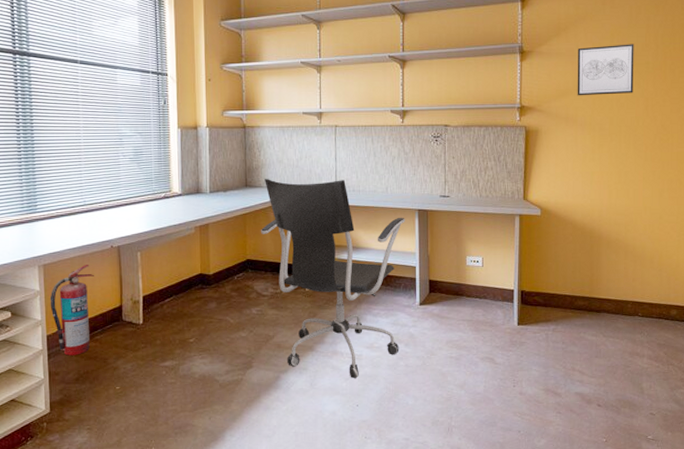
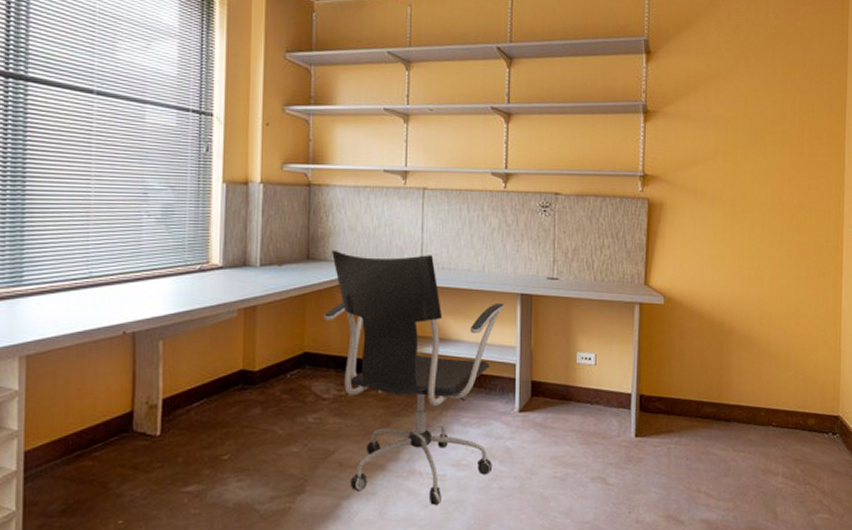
fire extinguisher: present [49,265,94,356] -> none [32,356,97,479]
wall art: present [577,44,634,96] -> none [707,109,770,166]

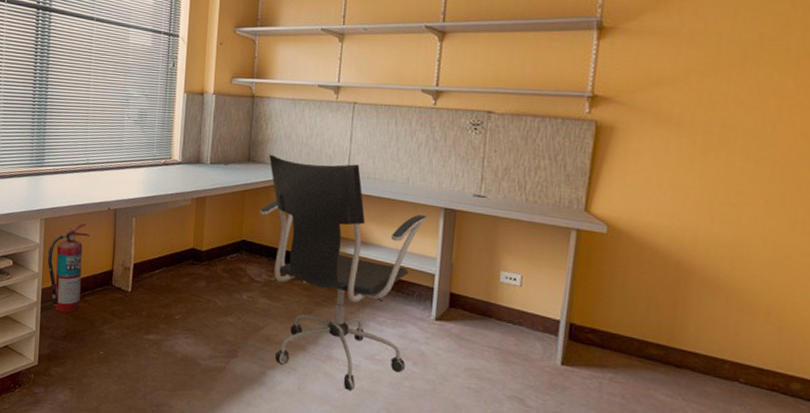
fire extinguisher: none [32,356,97,479] -> present [47,224,90,313]

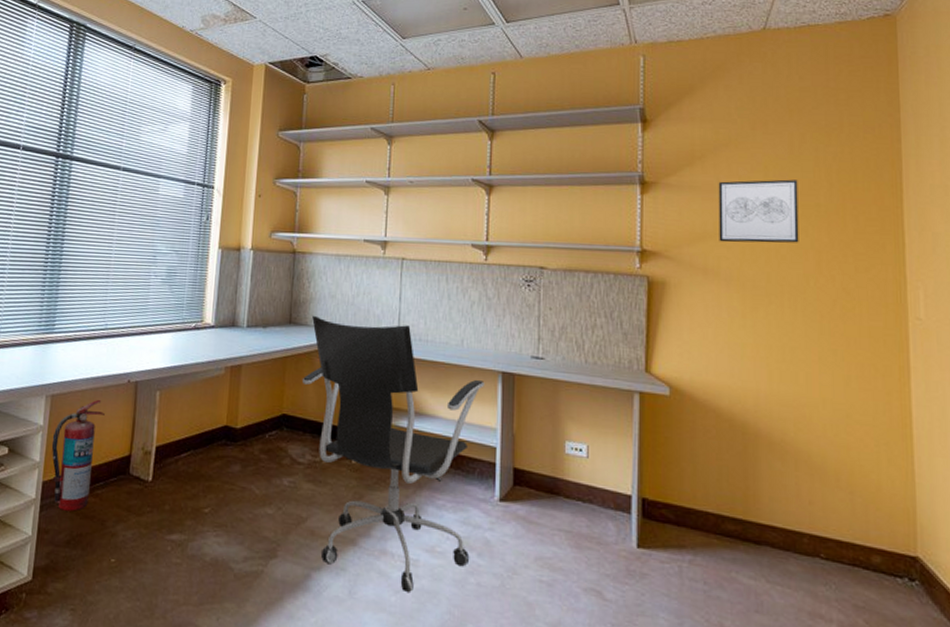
wall art: none [675,23,770,89] -> present [718,179,799,243]

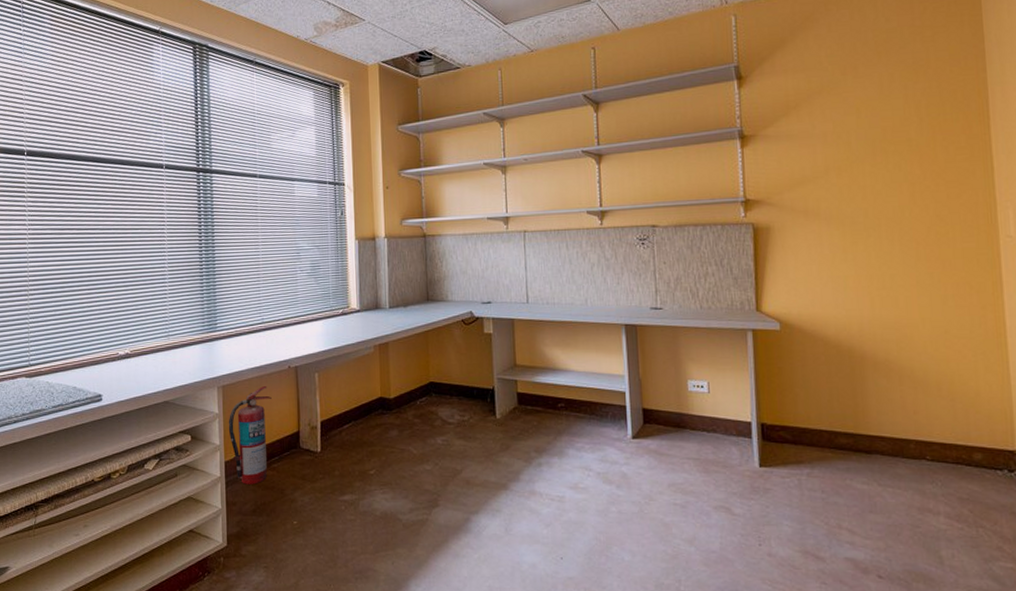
office chair: present [303,316,485,592] -> none [445,291,610,524]
wall art: present [718,179,799,243] -> none [813,118,893,185]

